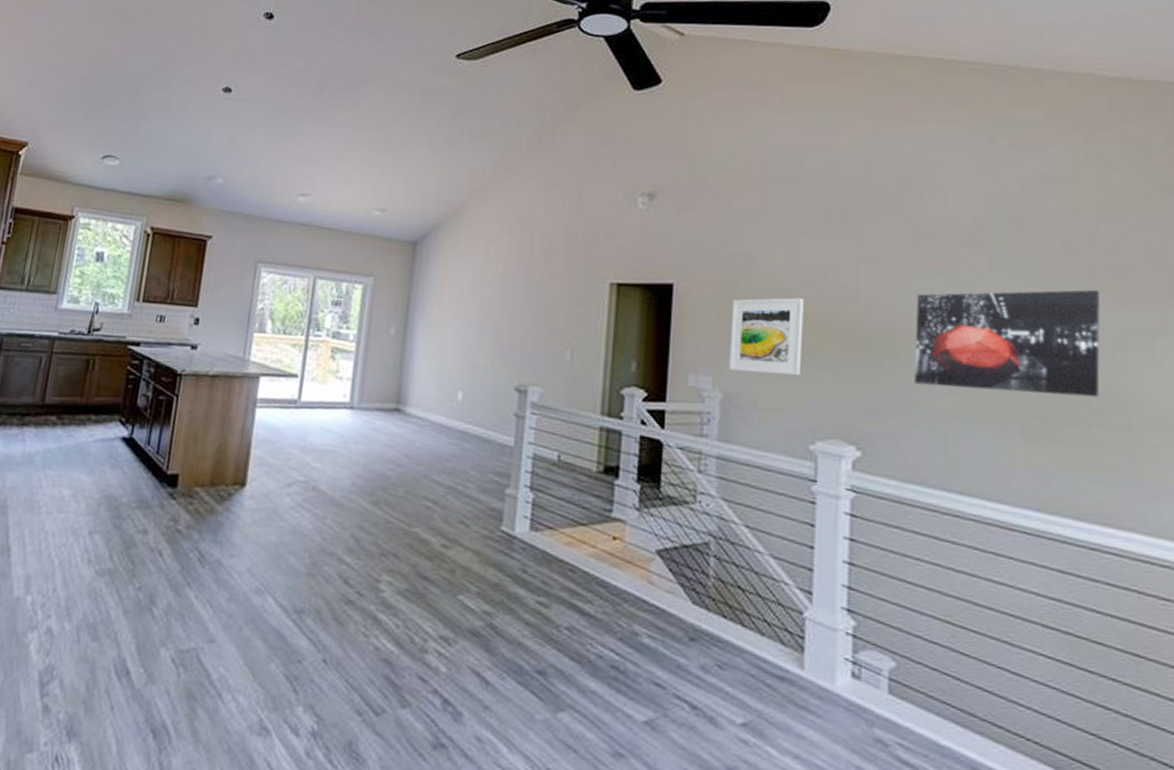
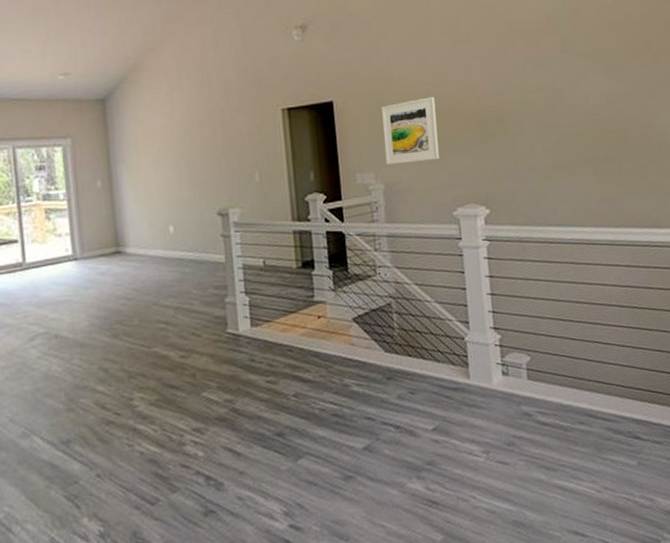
wall art: present [915,289,1100,398] -> none [514,56,640,150]

